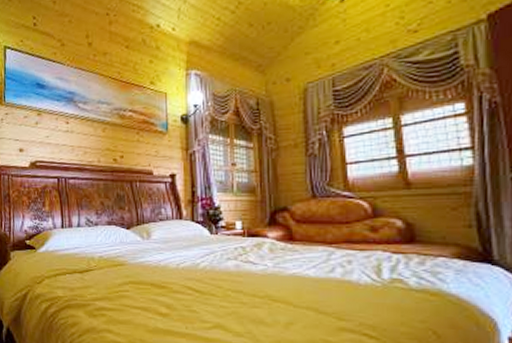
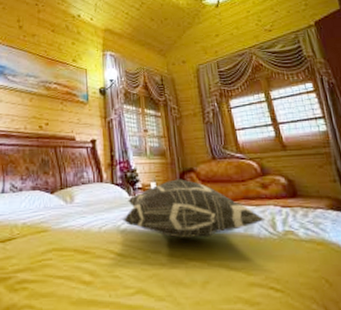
decorative pillow: none [202,218,370,280] -> present [122,179,266,238]

